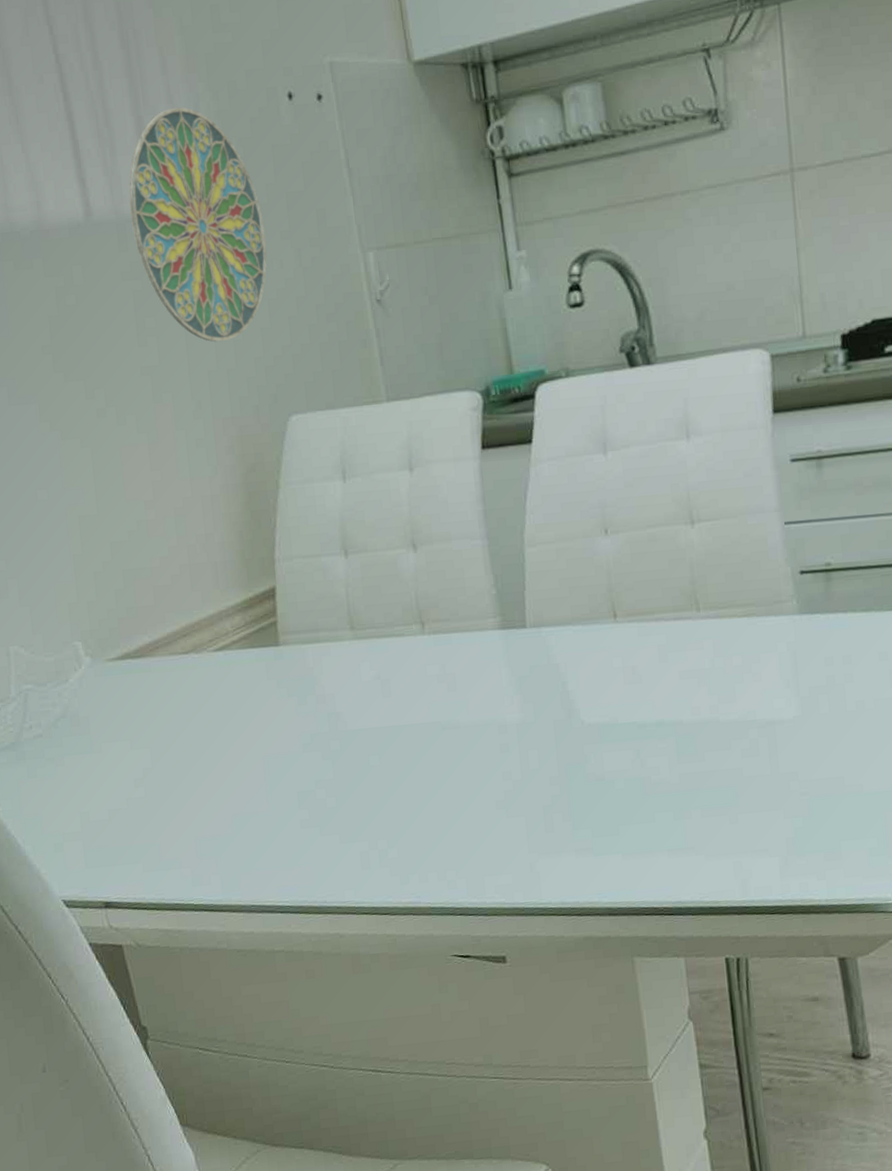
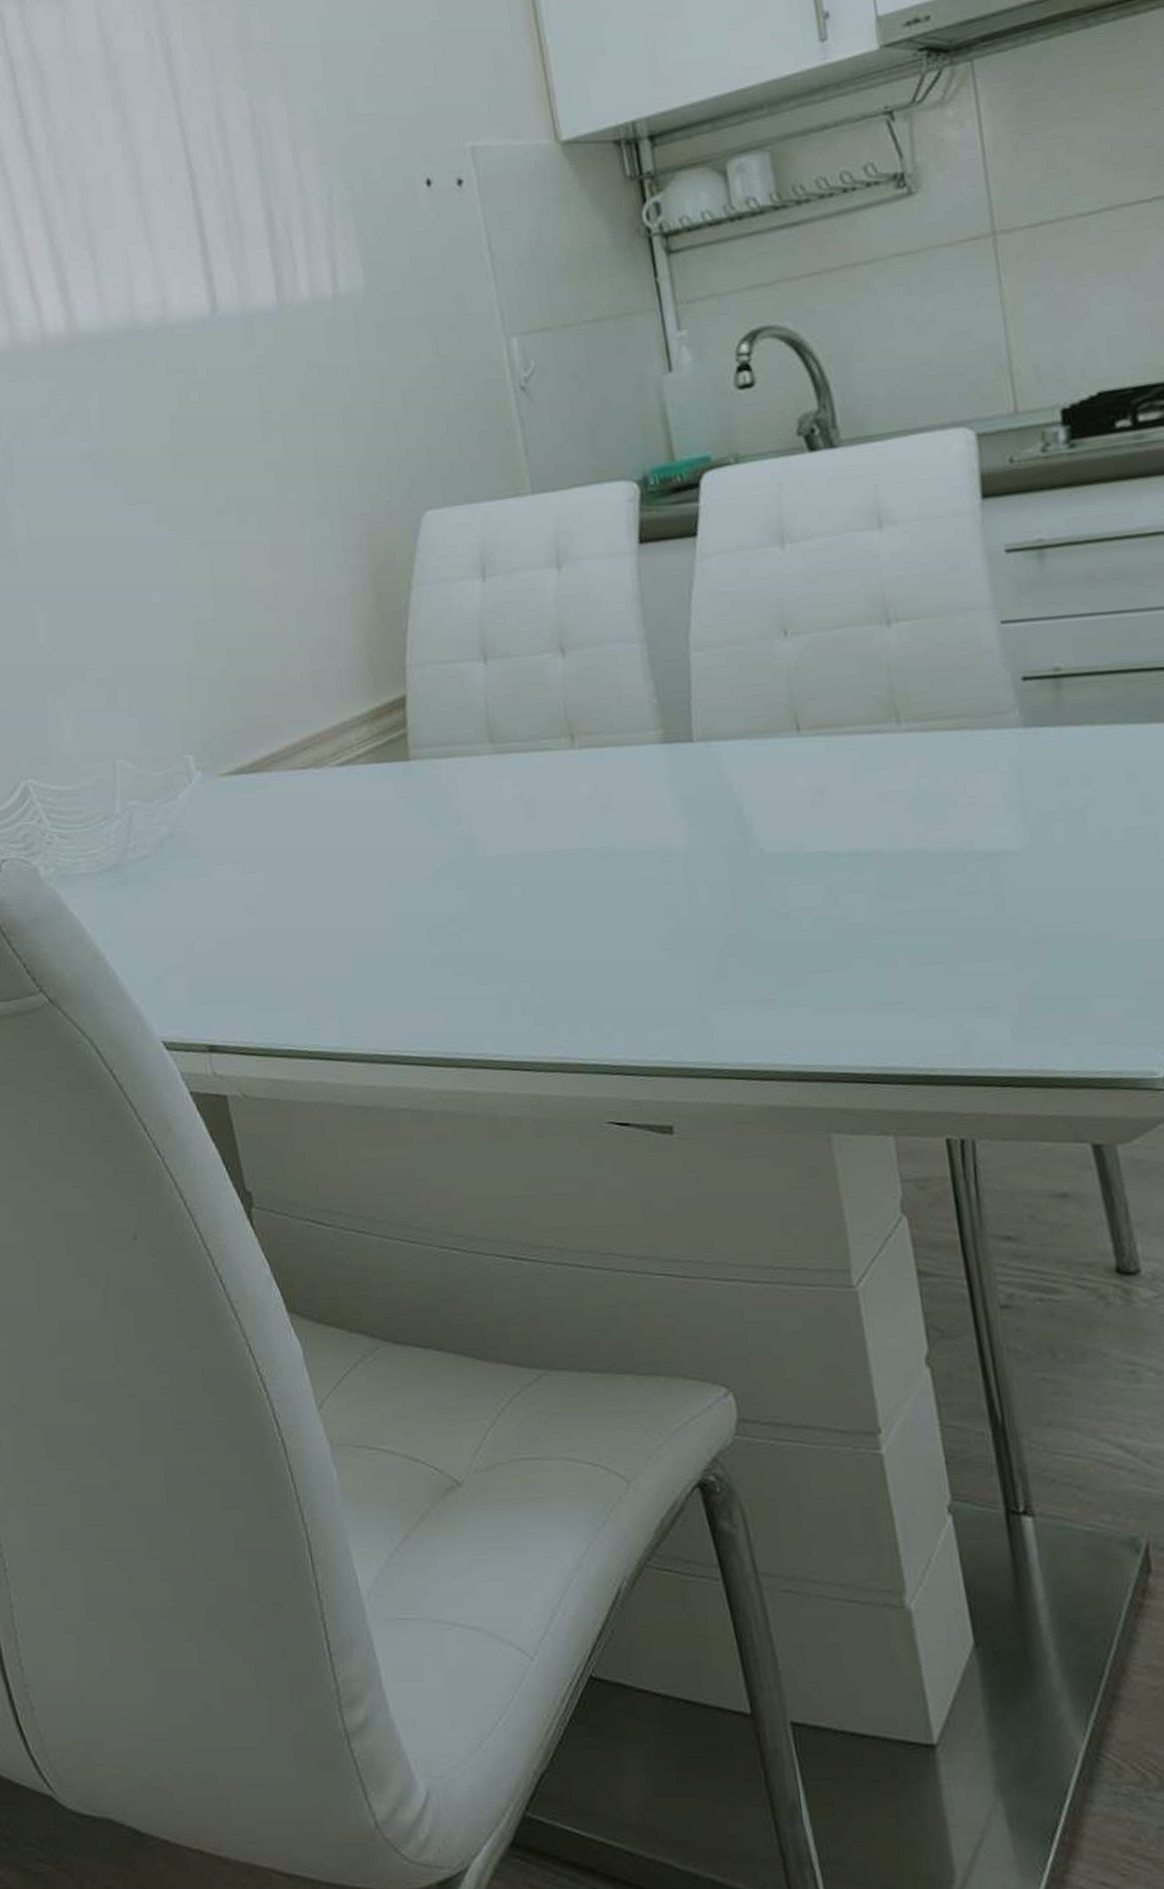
decorative plate: present [128,107,267,342] -> none [257,199,402,436]

